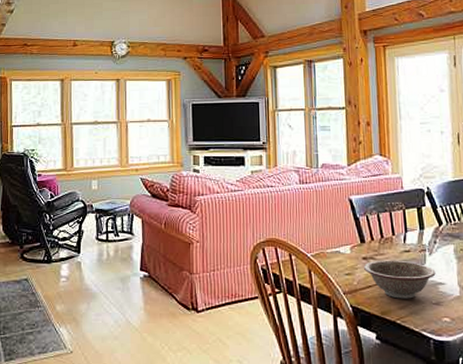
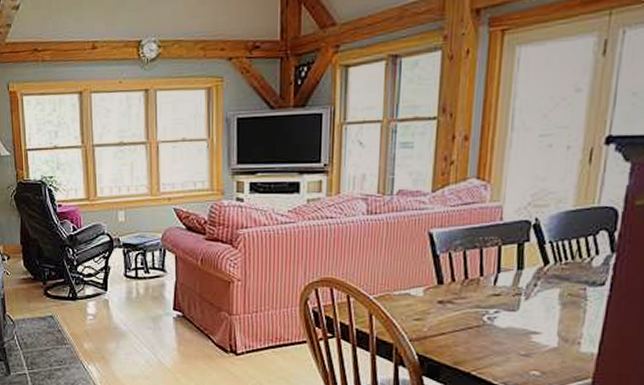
decorative bowl: present [364,260,436,299] -> none [438,304,531,349]

